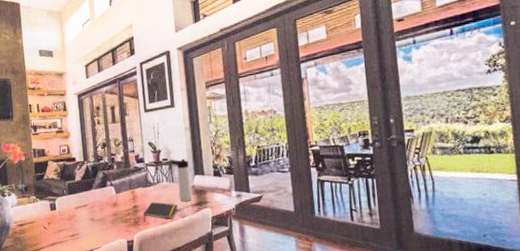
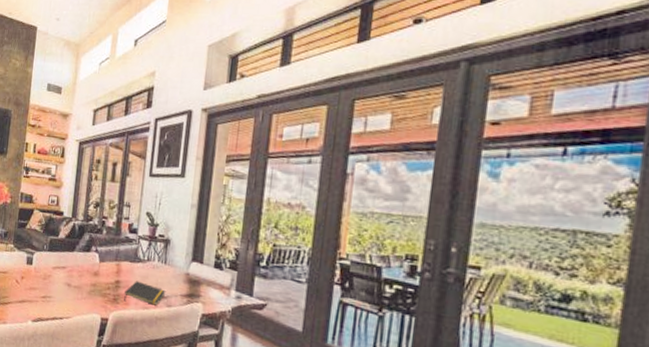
thermos bottle: present [170,159,193,202] -> none [167,238,188,290]

